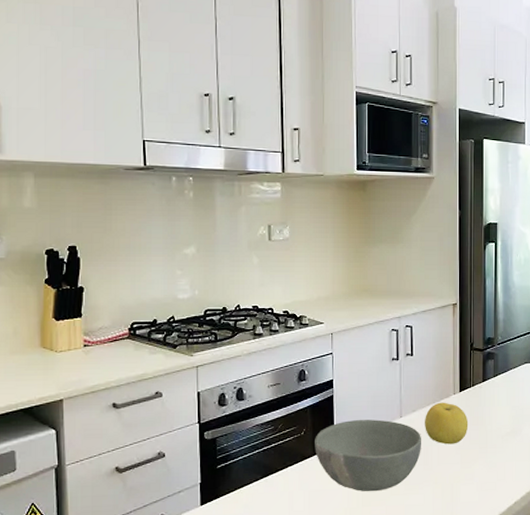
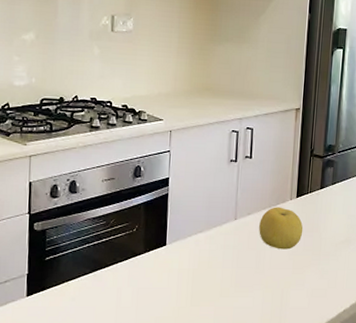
bowl: present [315,419,421,492] -> none [146,220,255,292]

